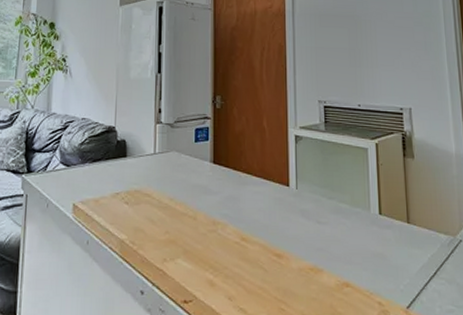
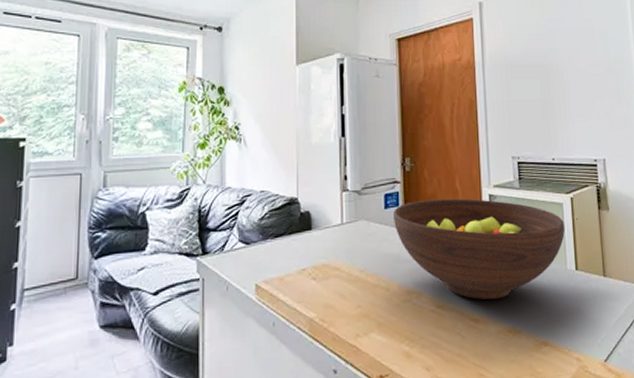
fruit bowl: none [202,136,370,237] -> present [392,198,565,300]

